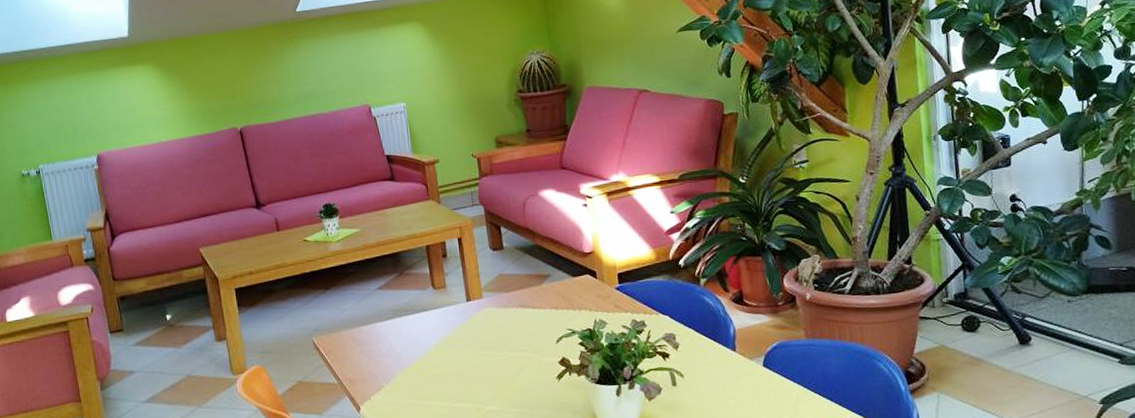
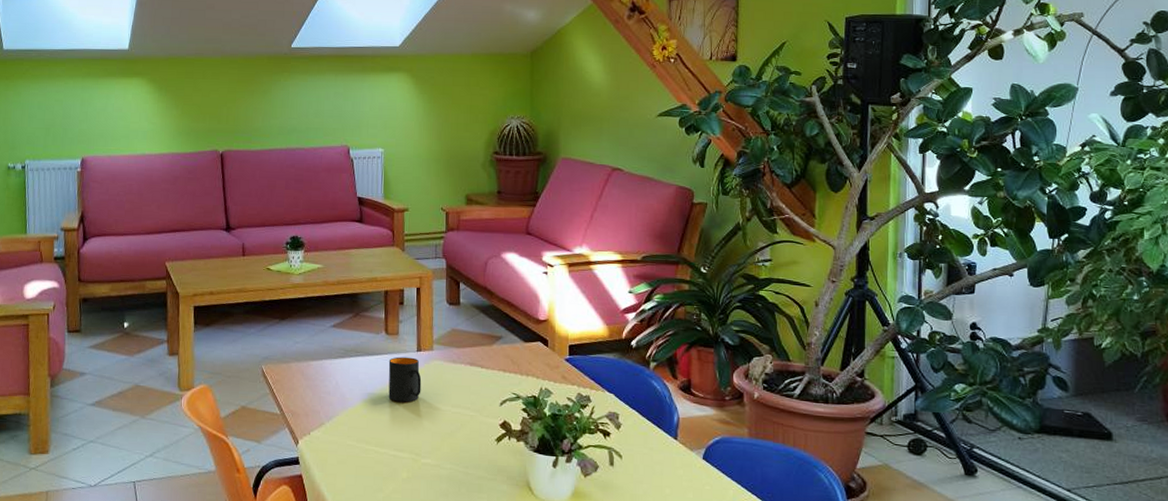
mug: none [439,308,476,354] -> present [388,356,422,402]

